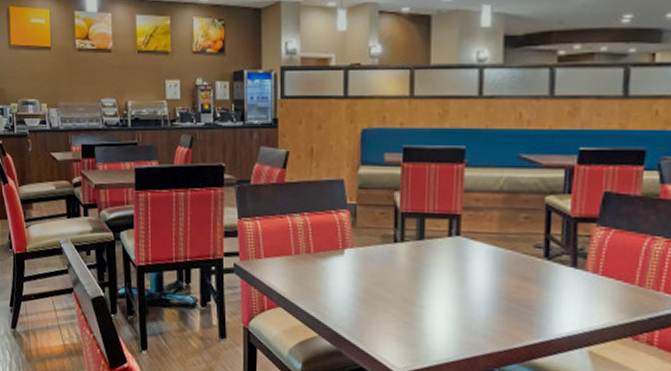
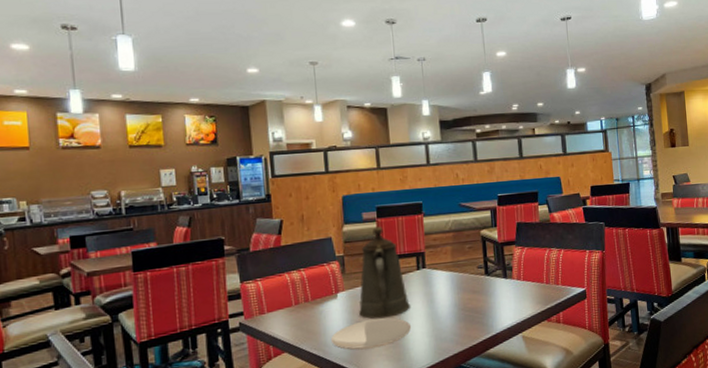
plate: none [331,288,433,324] -> present [330,318,412,350]
coffee pot: none [368,173,434,290] -> present [359,227,410,319]

